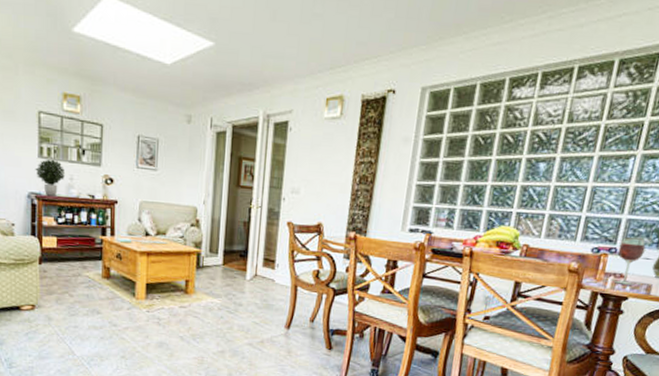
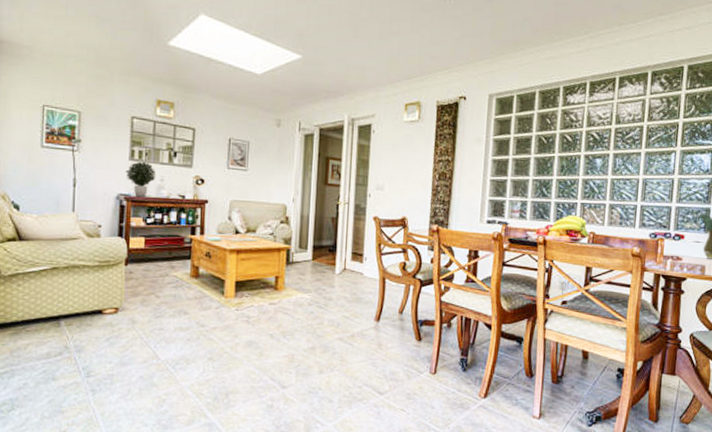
wineglass: present [613,236,646,285] -> none [672,222,695,267]

